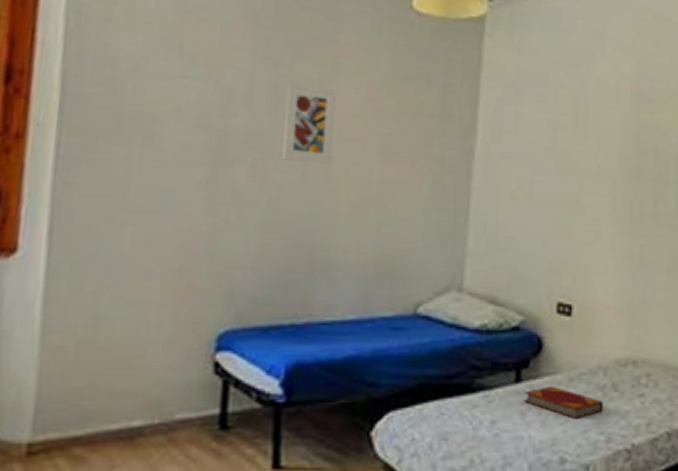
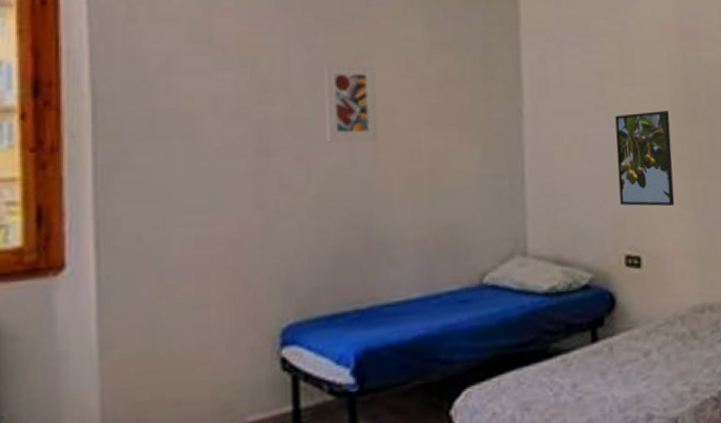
hardback book: present [524,385,604,419] -> none [602,341,686,373]
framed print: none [559,166,617,261] -> present [615,111,675,207]

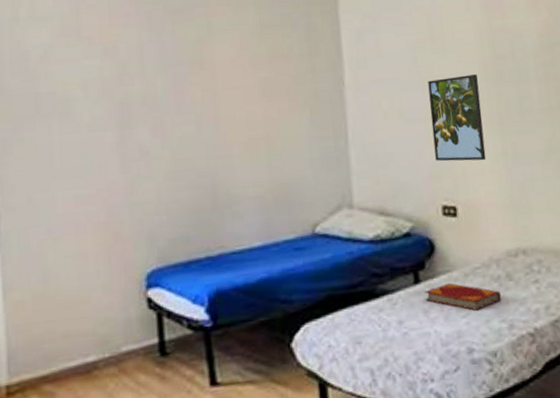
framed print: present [323,63,379,143] -> none [171,46,220,115]
hardback book: none [602,341,686,373] -> present [424,282,502,311]

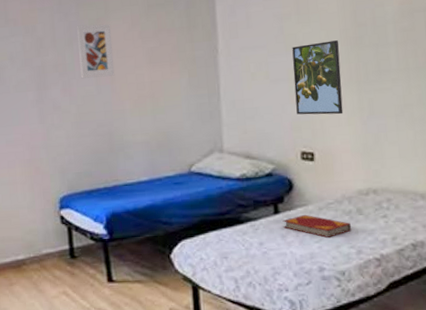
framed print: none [171,46,220,115] -> present [76,24,115,79]

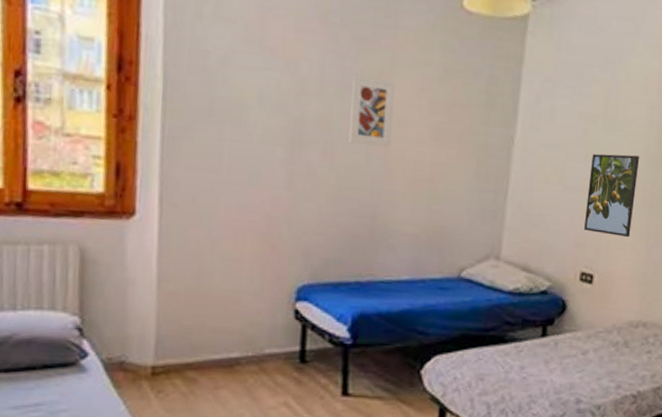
hardback book: present [282,214,352,238] -> none [548,340,616,368]

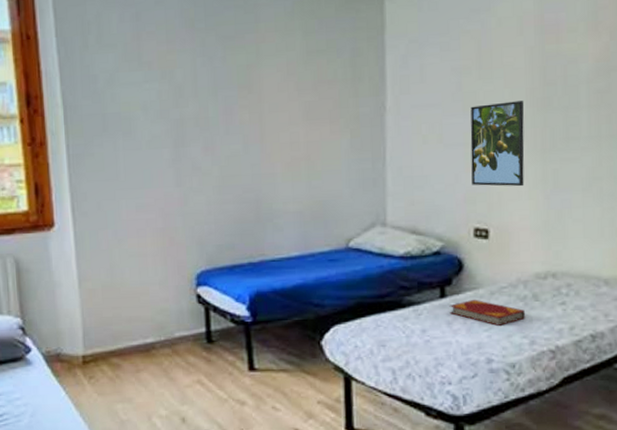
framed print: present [348,75,395,147] -> none [222,71,266,135]
hardback book: none [548,340,616,368] -> present [449,299,526,326]

